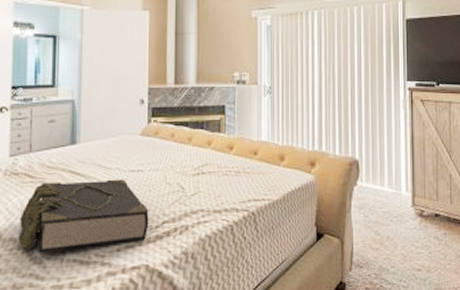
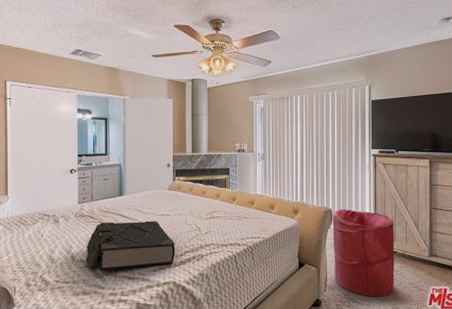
laundry hamper: none [359,159,438,276] -> present [332,209,394,297]

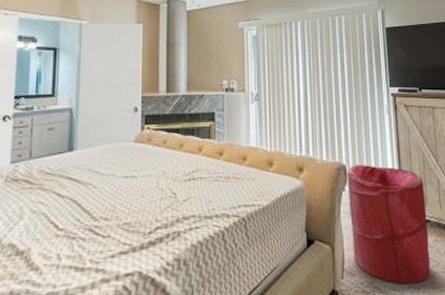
decorative book: present [86,221,175,272] -> none [16,185,142,260]

